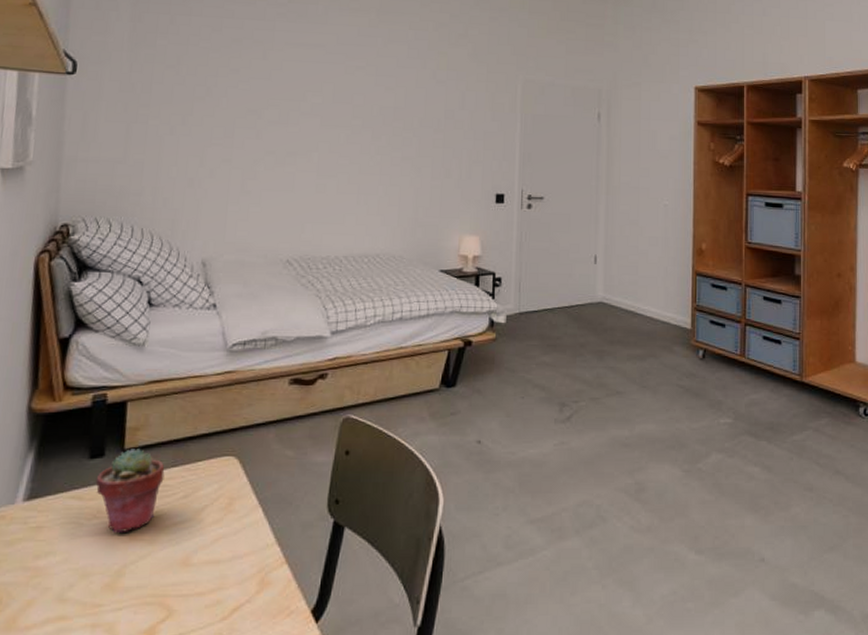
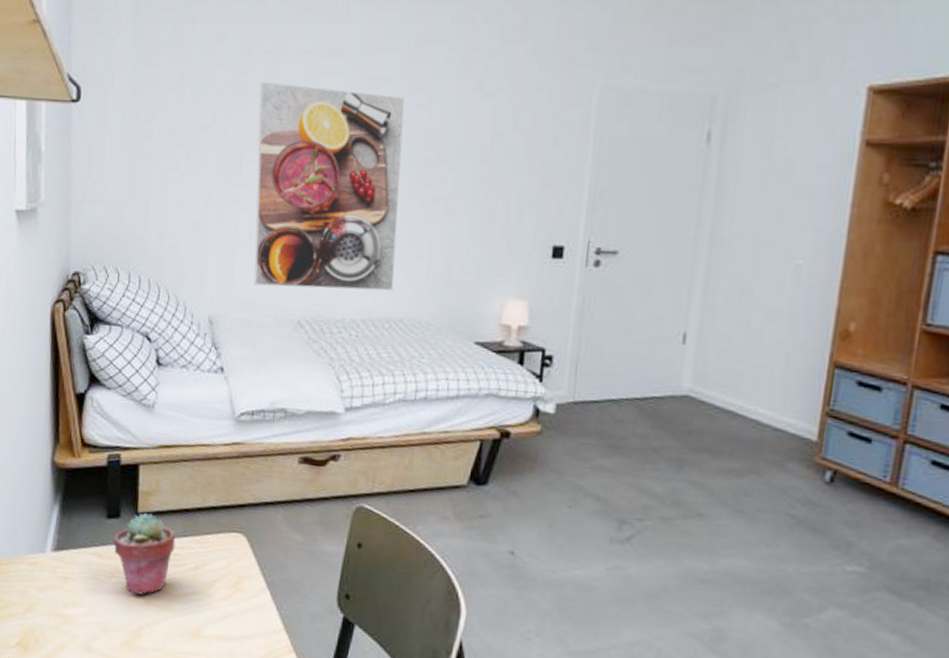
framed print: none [245,64,375,232] -> present [253,81,405,292]

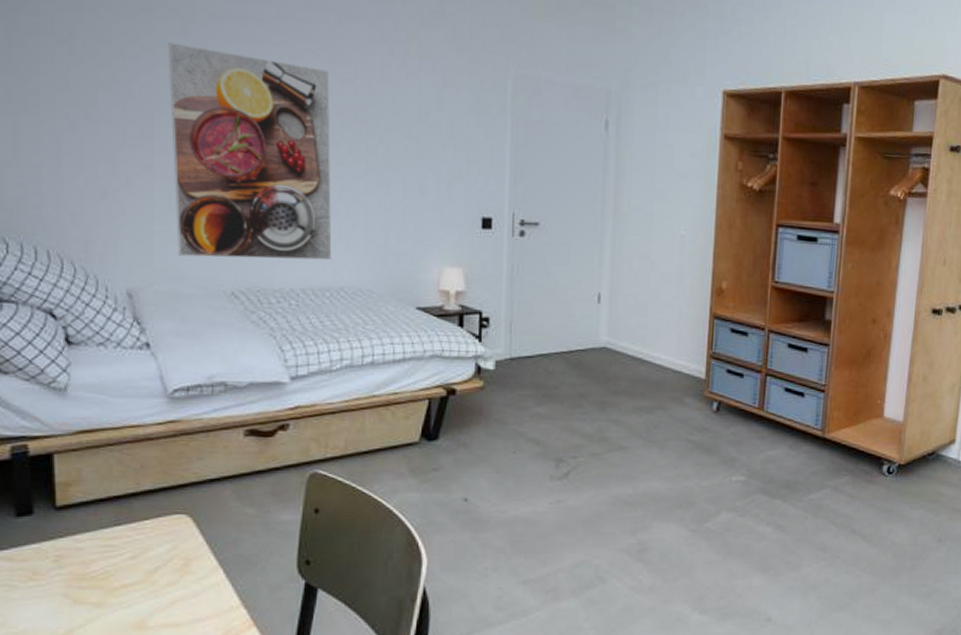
potted succulent: present [113,513,176,596] -> none [26,506,107,596]

